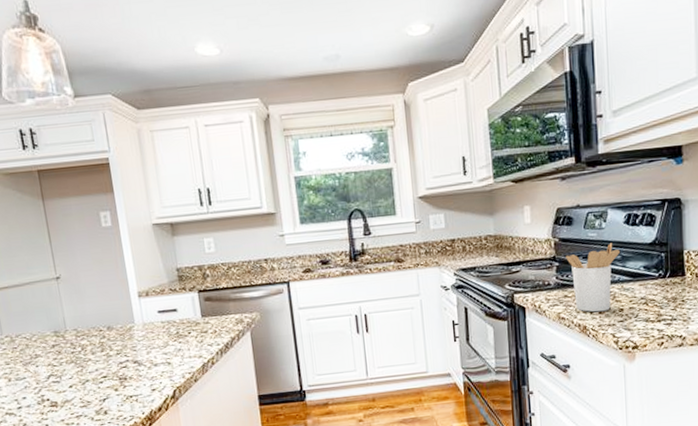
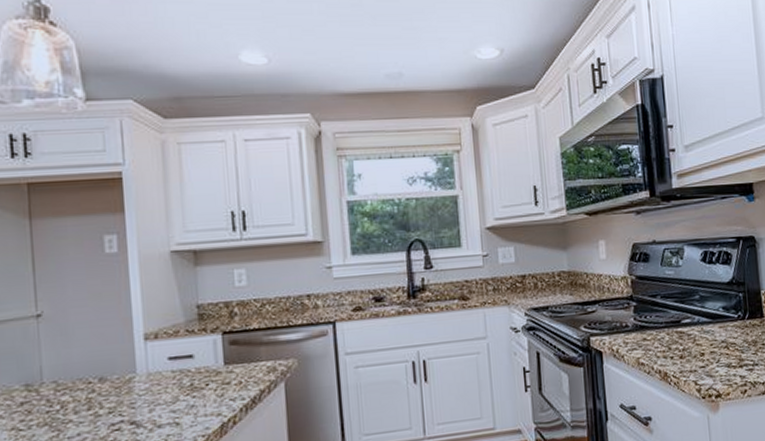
utensil holder: present [566,242,620,312] -> none [643,281,698,357]

